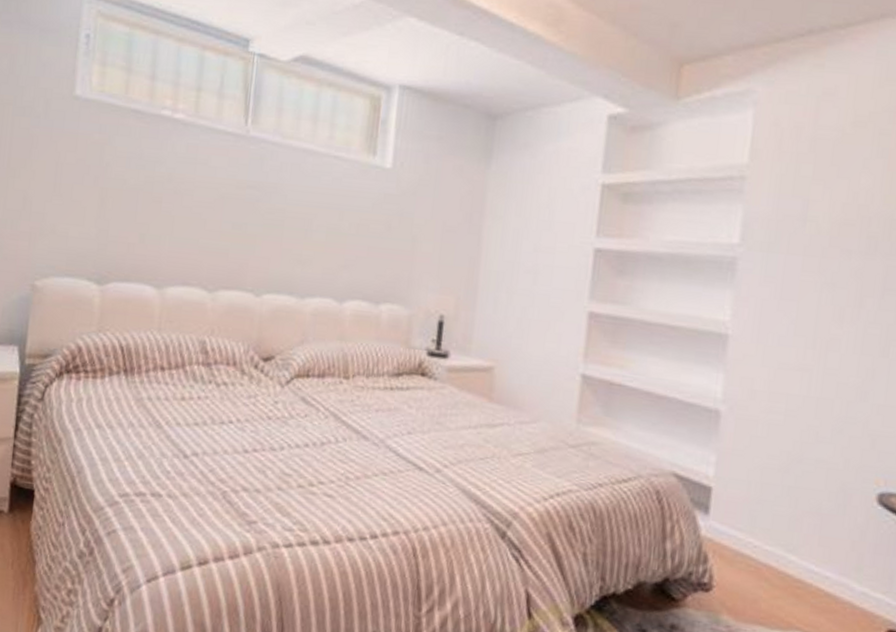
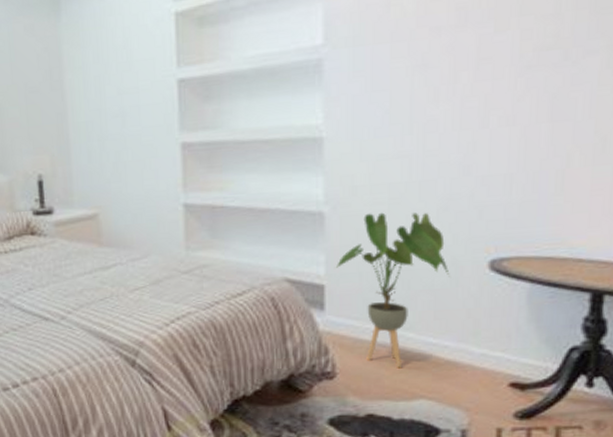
house plant: none [725,420,838,593] -> present [335,212,450,369]

